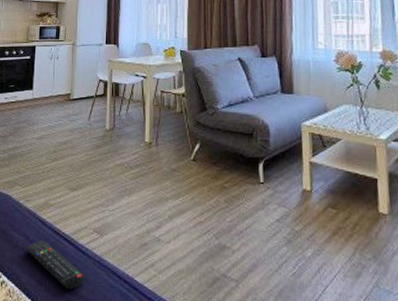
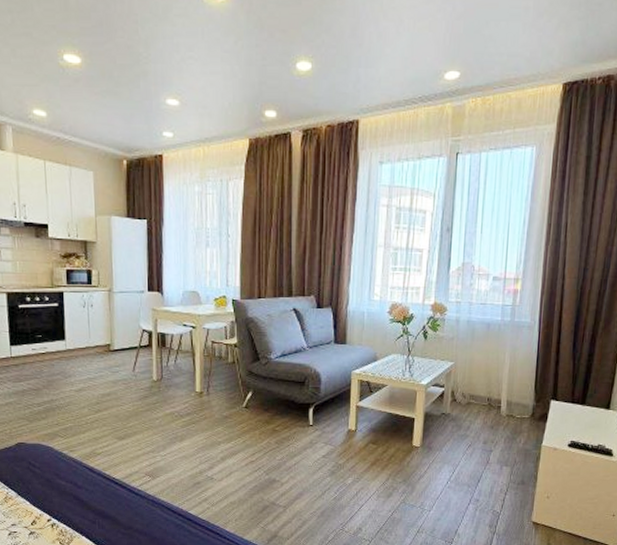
remote control: present [25,239,85,290] -> none [74,485,139,526]

